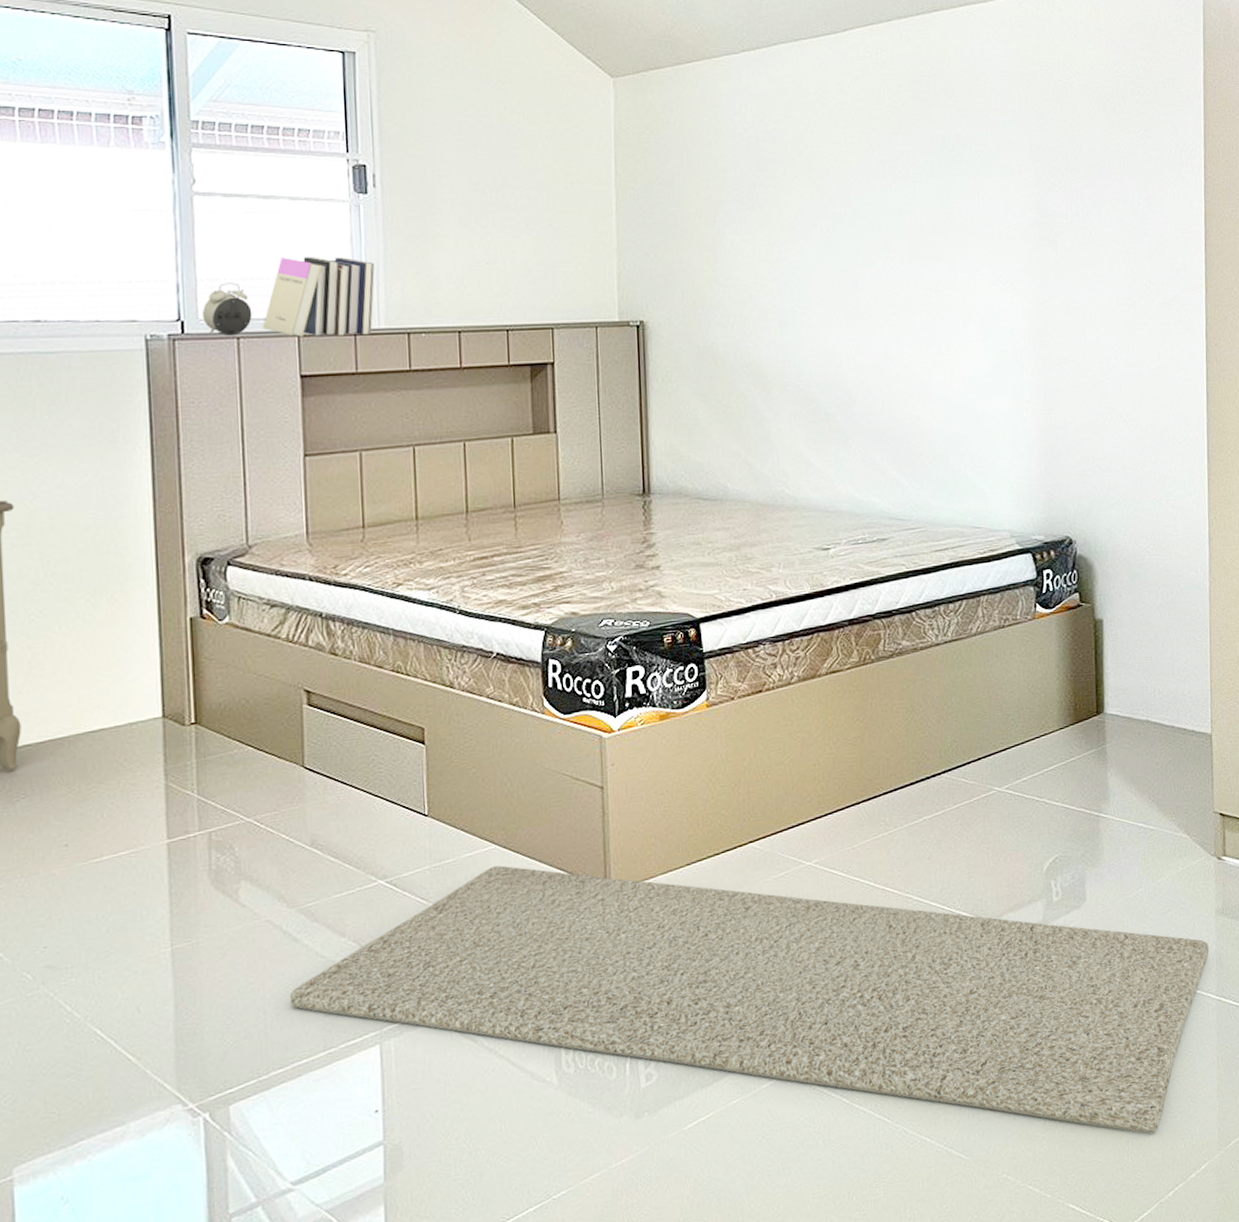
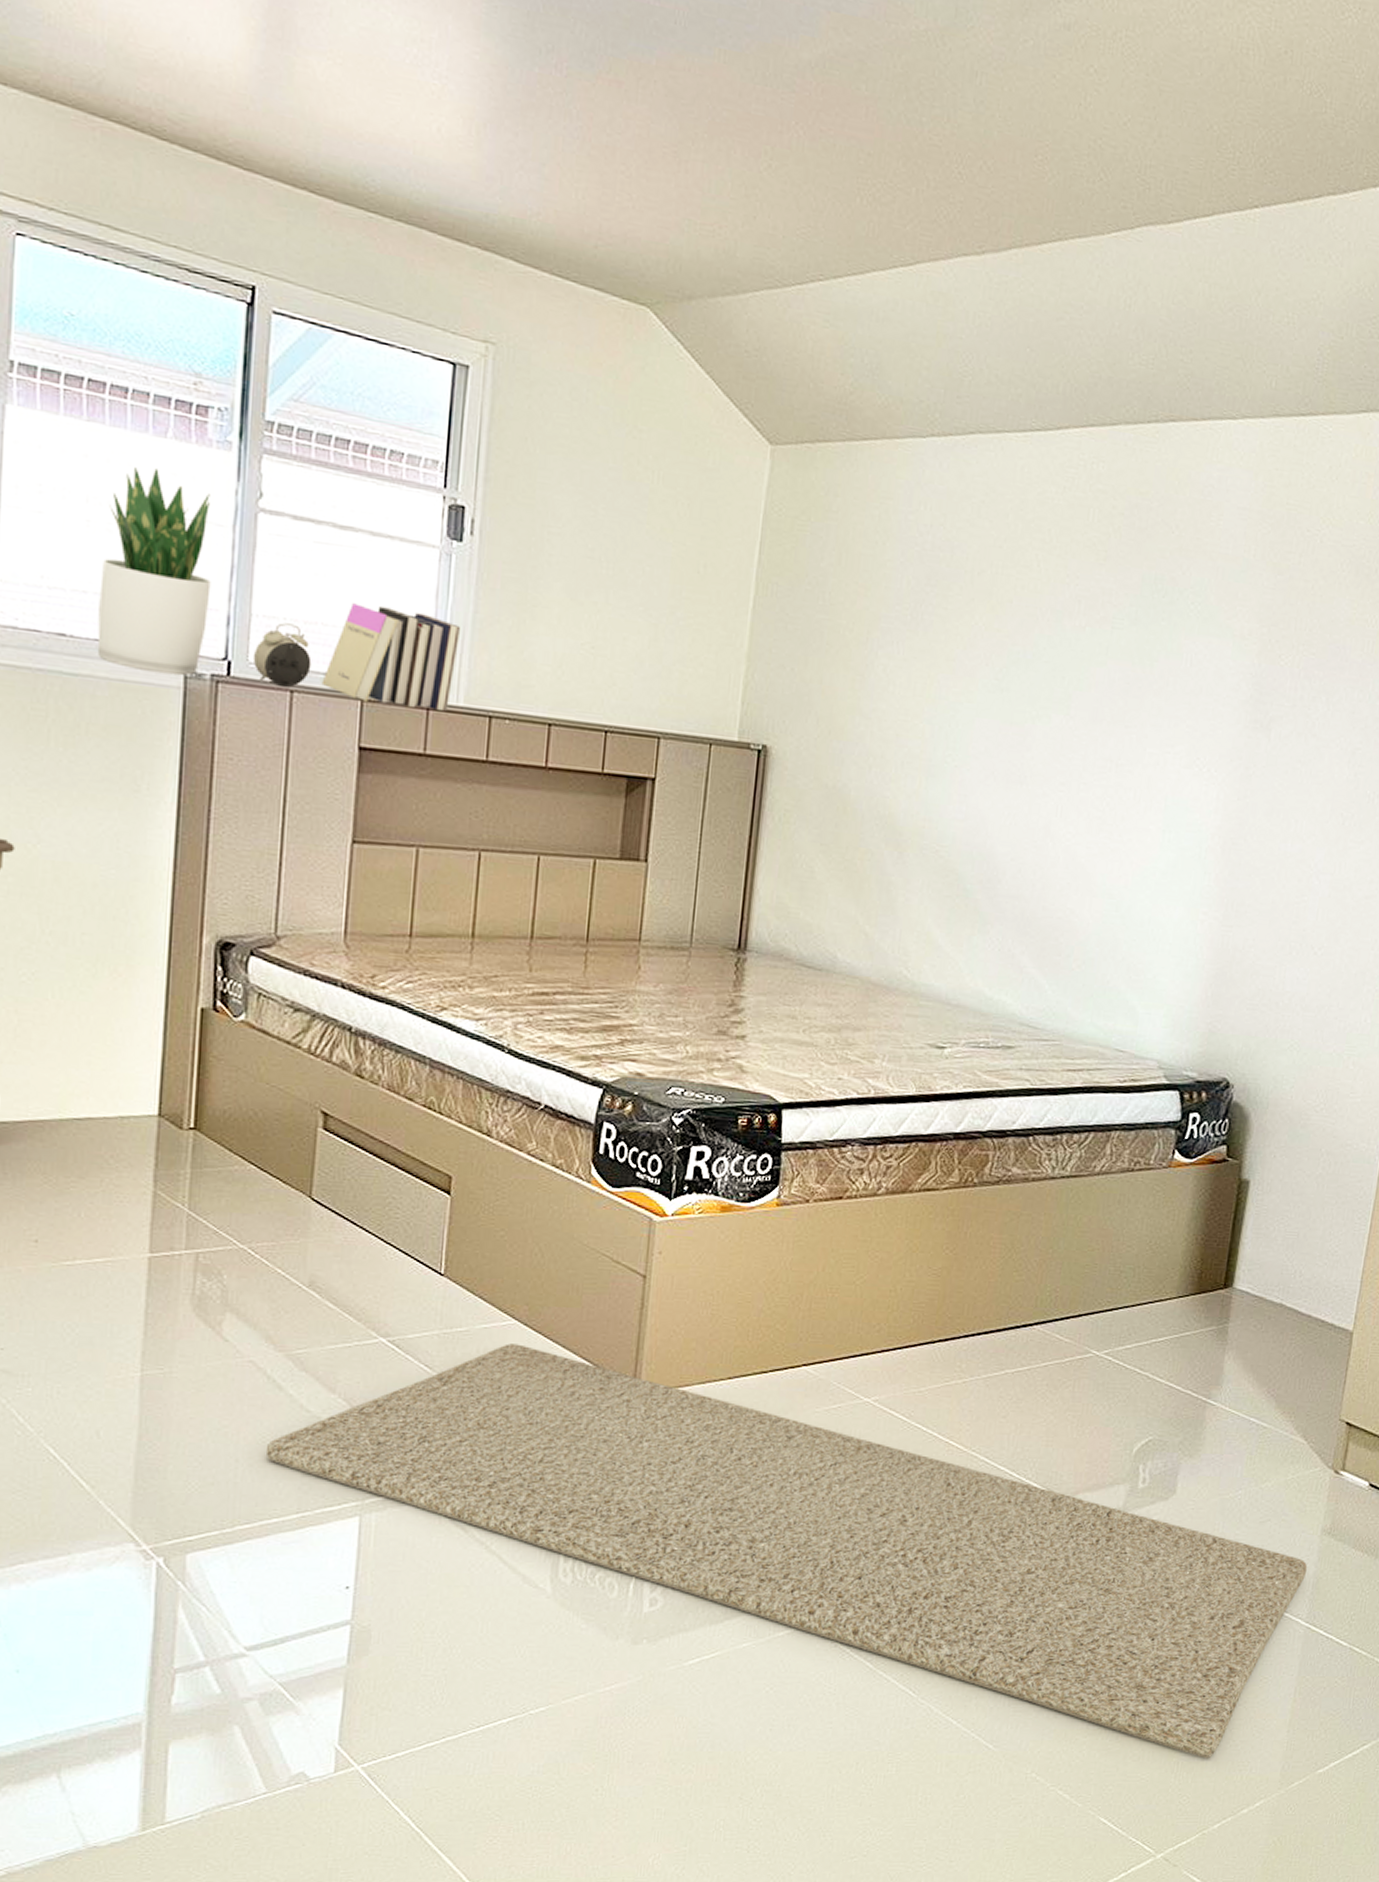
planter: none [65,173,160,341] -> present [97,467,211,676]

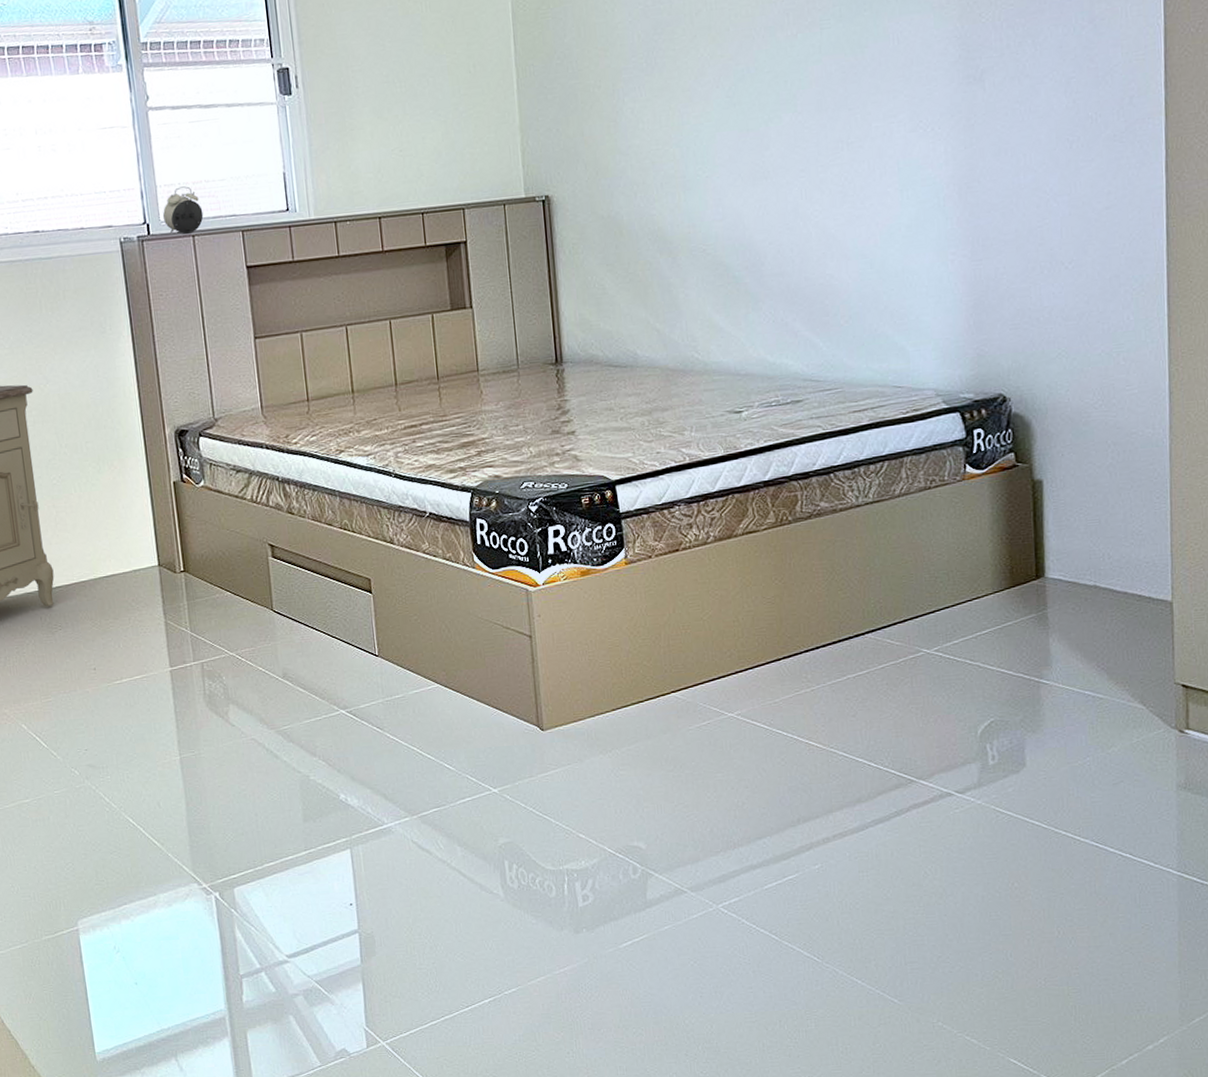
planter: present [97,467,211,676] -> none [51,98,129,245]
rug: present [265,1343,1308,1759] -> none [274,702,1170,1002]
books: present [321,603,461,712] -> none [212,155,304,233]

